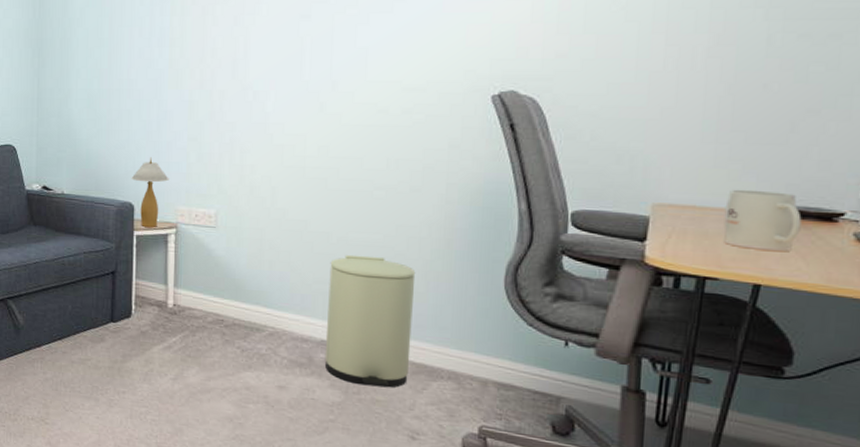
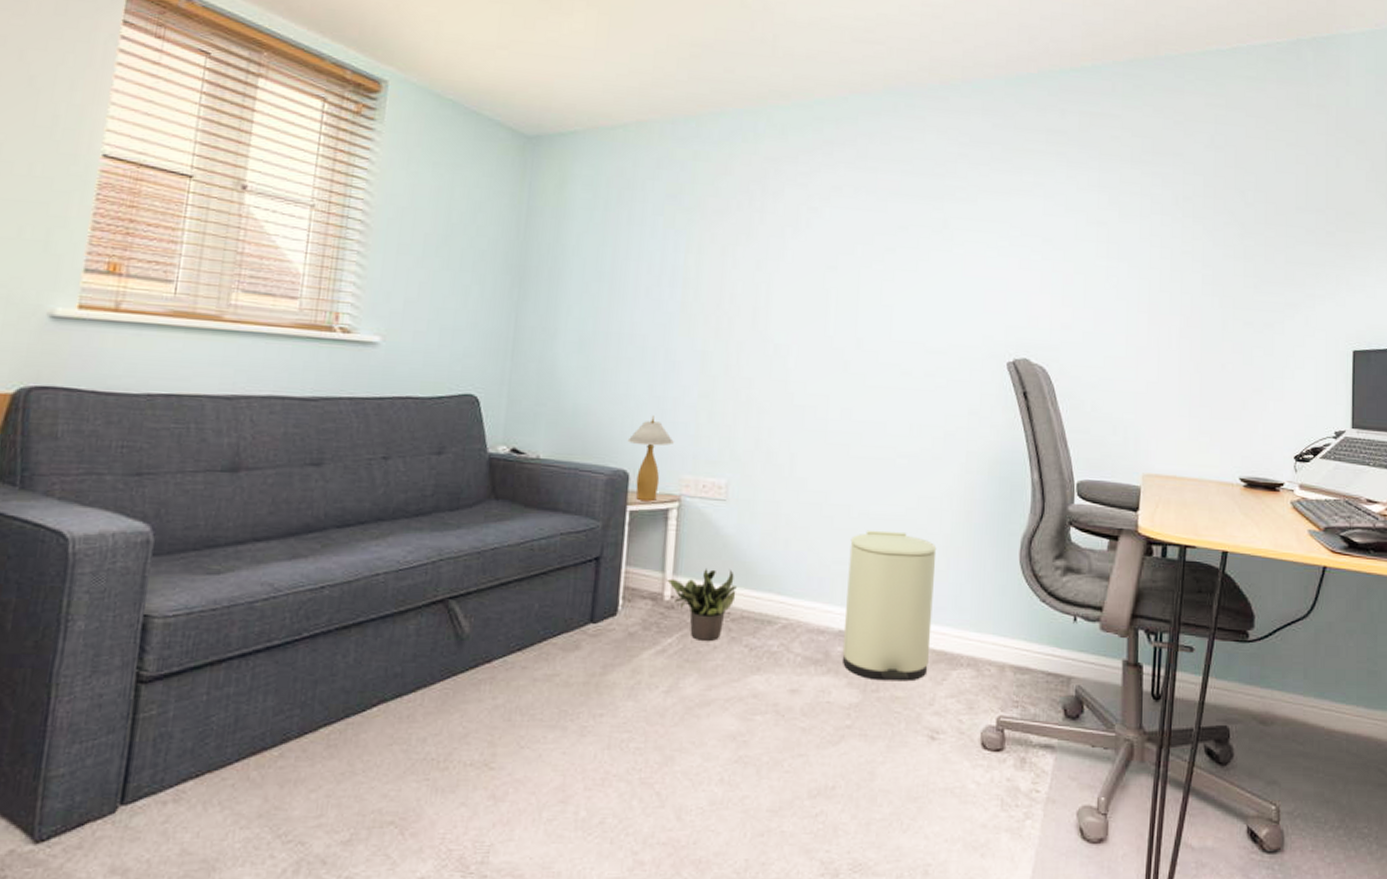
potted plant: none [170,282,228,342] -> present [667,567,737,641]
mug: present [723,189,802,252] -> none [1198,460,1254,520]

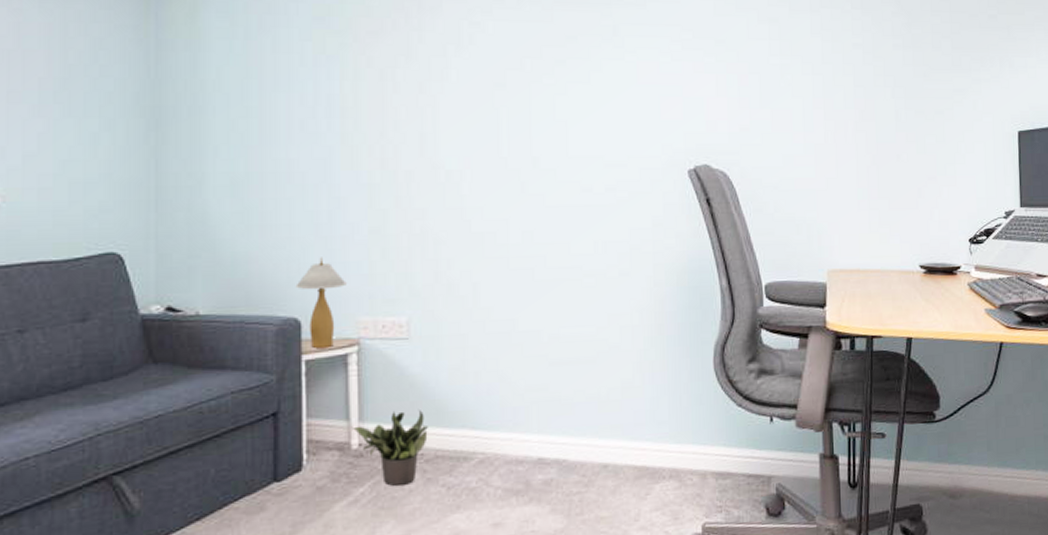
pedal bin: present [842,530,937,682] -> none [542,352,632,504]

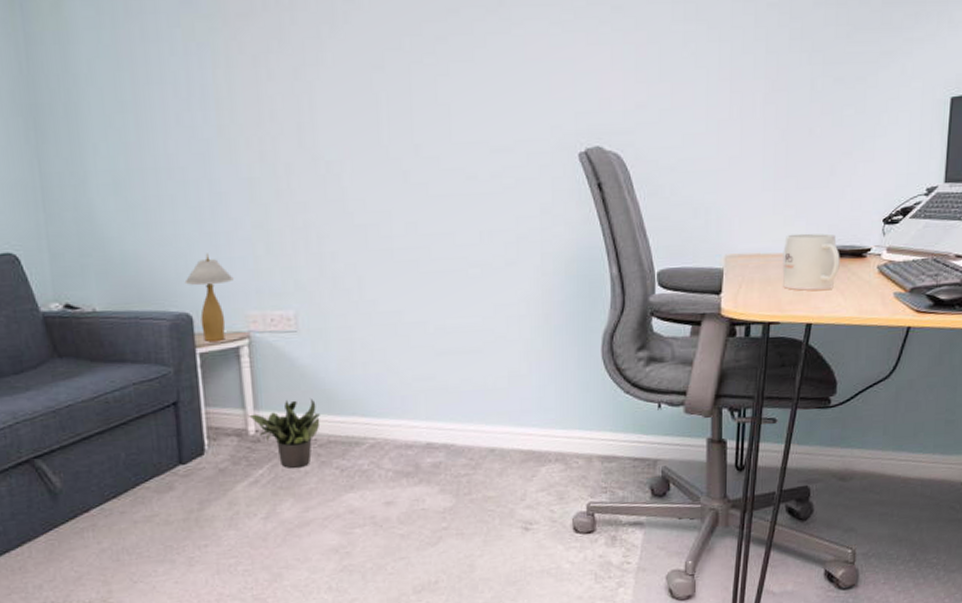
mug: none [880,250,934,306] -> present [782,233,840,291]

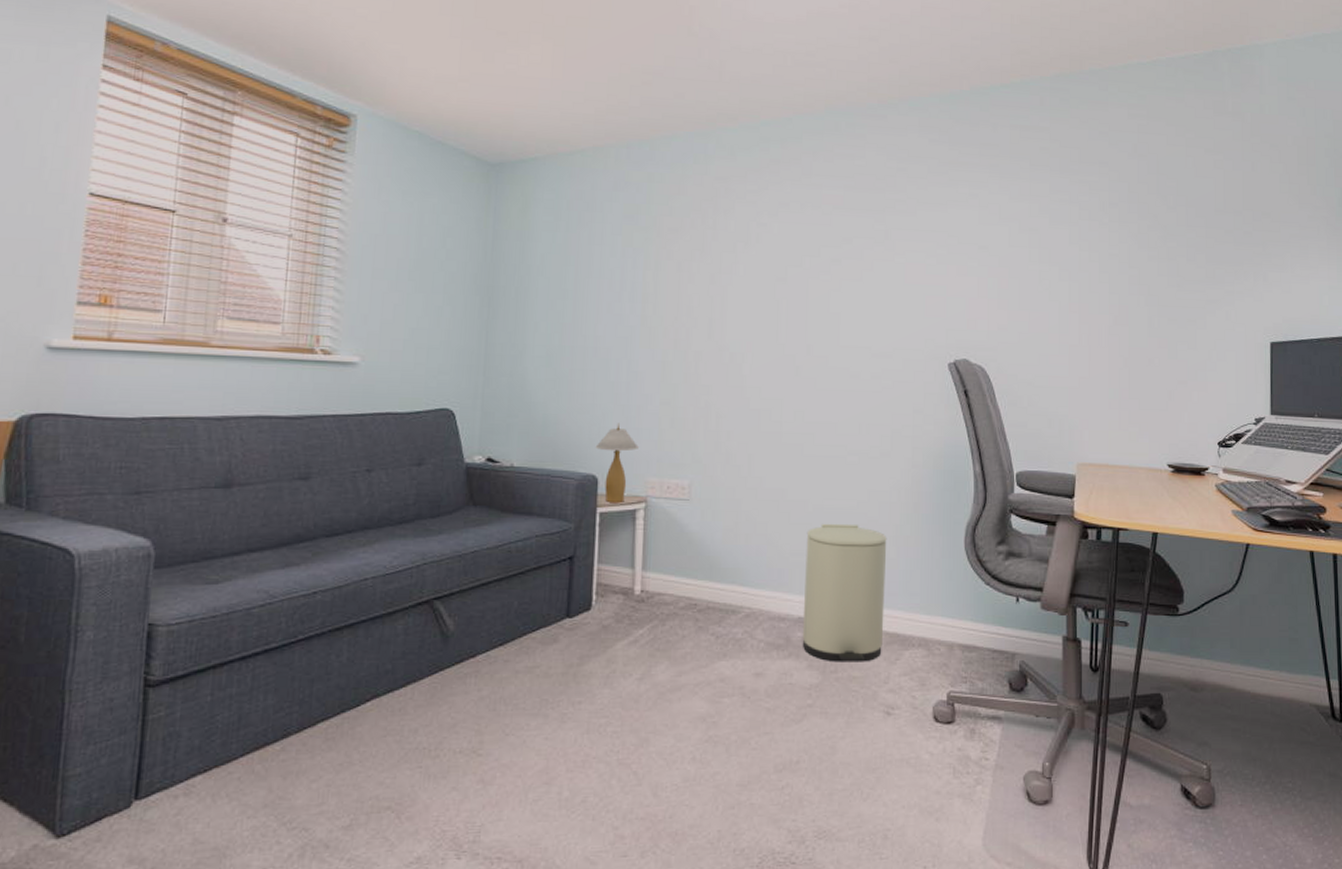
potted plant: present [249,399,320,468] -> none [637,563,702,630]
pedal bin: none [429,342,518,485] -> present [802,523,887,662]
mug: present [782,233,840,291] -> none [1129,449,1181,503]

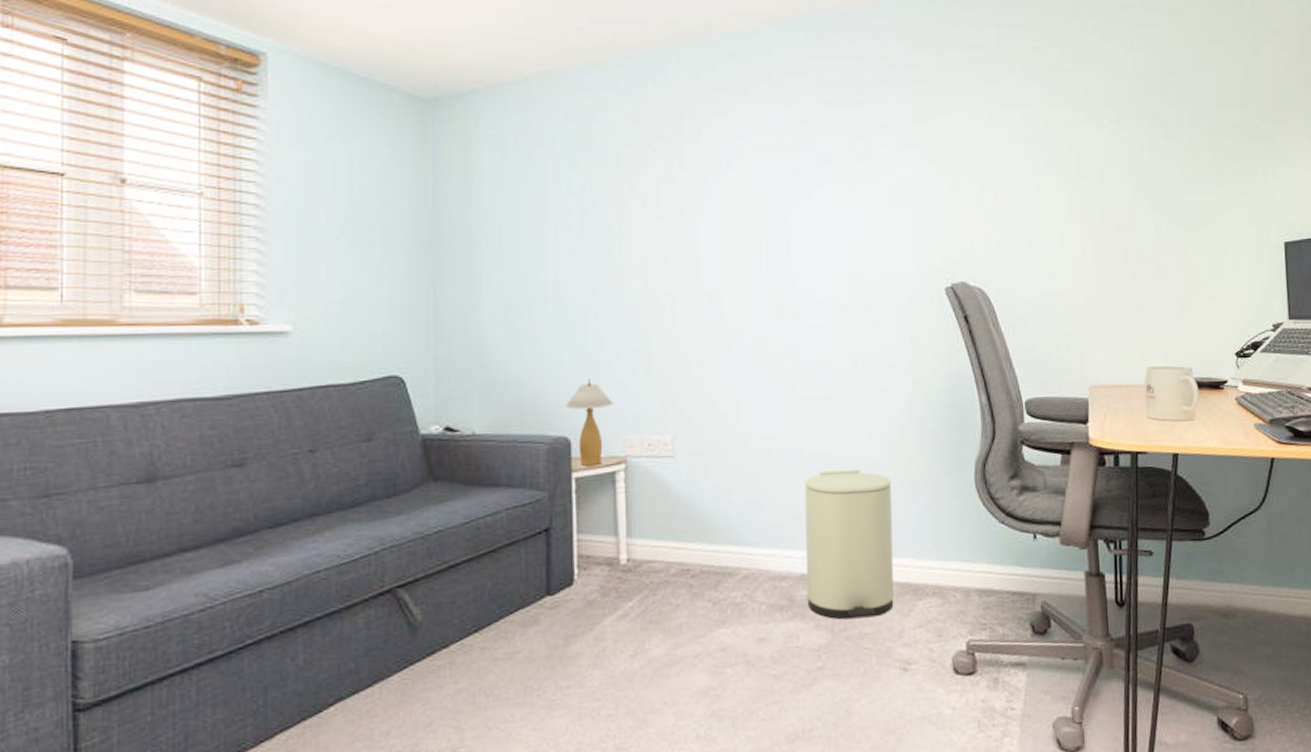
mug: none [1129,449,1181,503] -> present [1144,365,1200,422]

